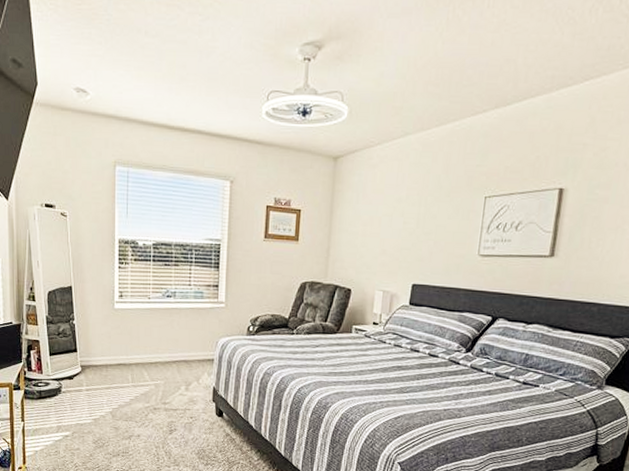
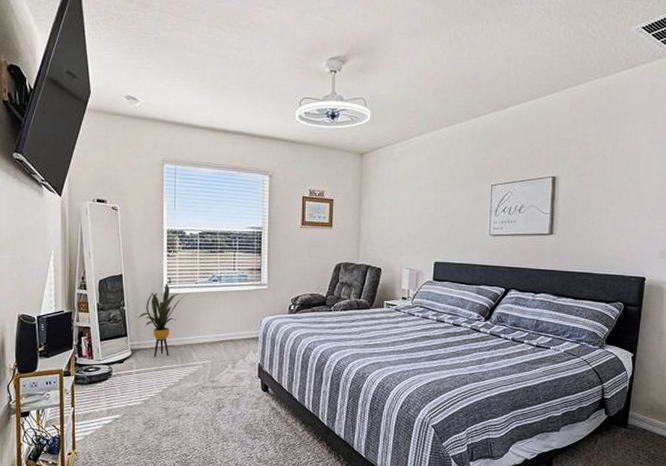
house plant: none [88,298,140,376] -> present [138,284,188,358]

